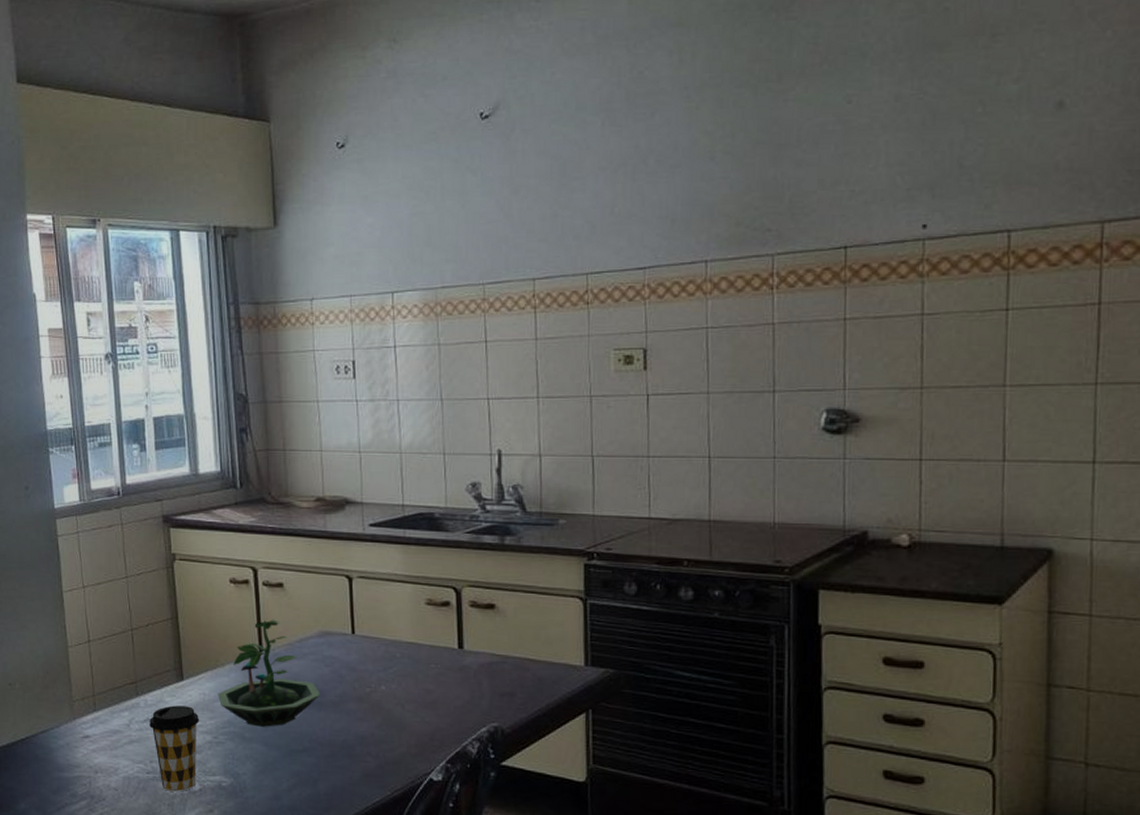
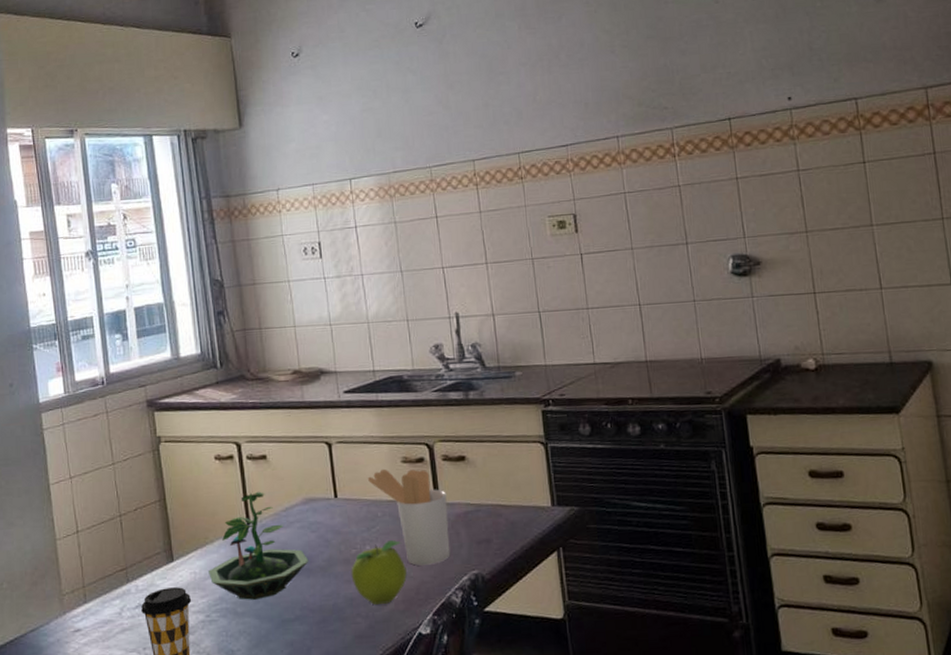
fruit: none [364,683,422,747] -> present [351,540,407,606]
utensil holder: none [387,609,471,712] -> present [367,469,451,566]

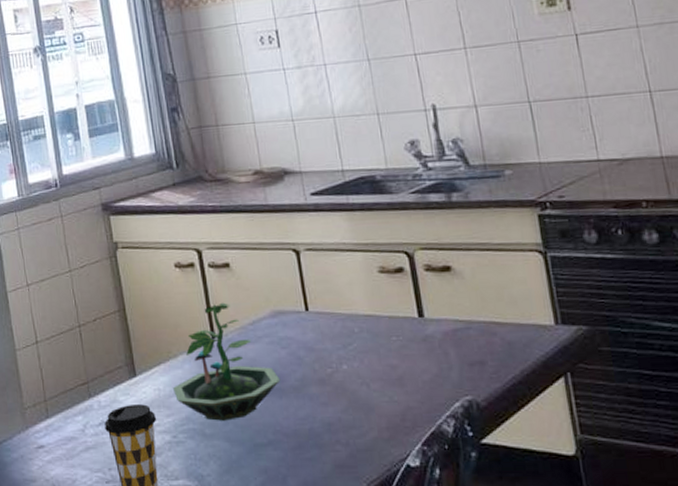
fruit: present [351,540,407,606] -> none [327,360,390,432]
utensil holder: present [367,469,451,566] -> none [340,279,439,389]

